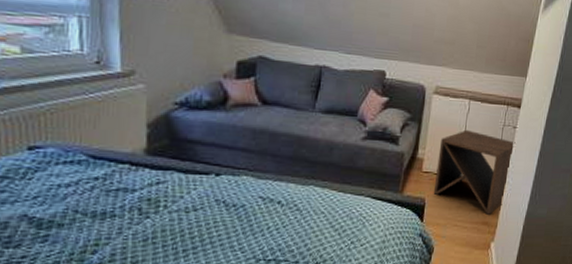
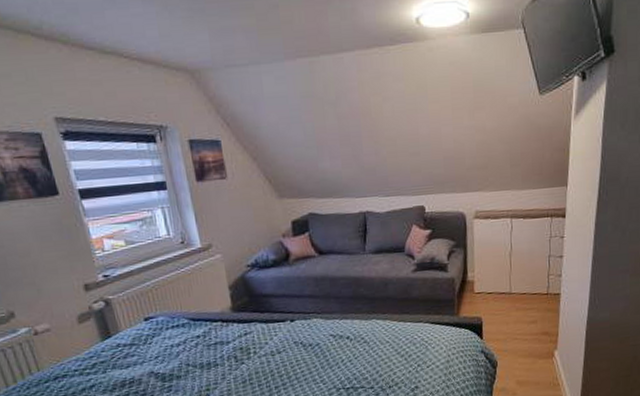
side table: present [433,129,516,215] -> none [488,247,565,325]

